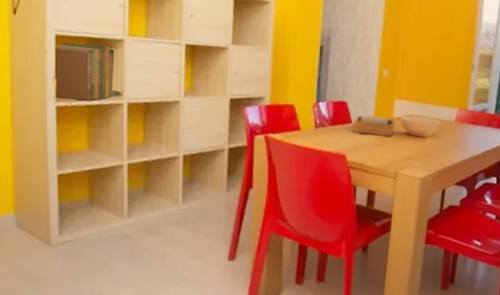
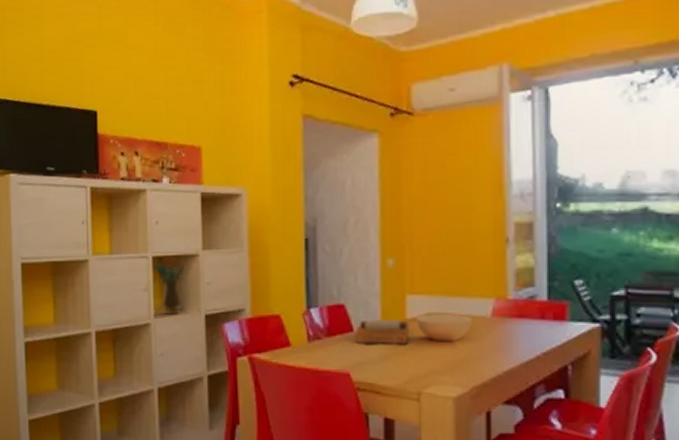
books: present [52,42,123,102] -> none [20,268,90,334]
vase: none [186,49,215,96] -> present [153,261,185,315]

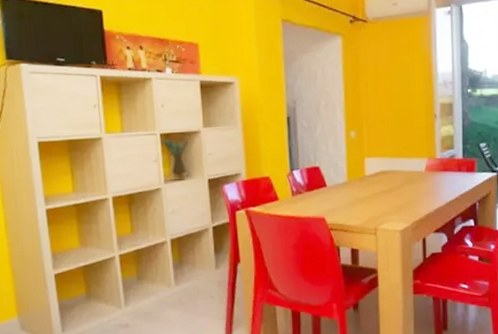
napkin holder: present [355,319,409,344] -> none [328,176,368,195]
bowl: present [415,314,473,341] -> none [372,171,413,190]

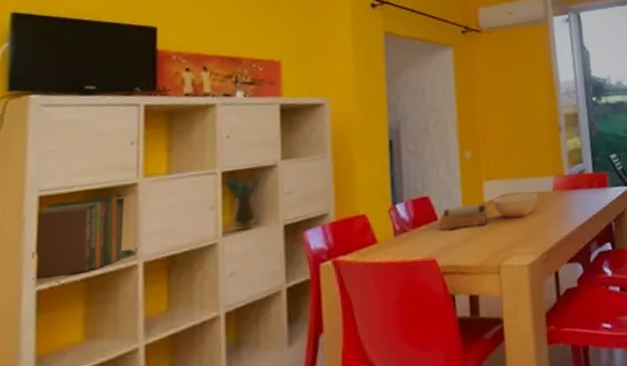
books: none [38,145,107,201] -> present [32,195,137,279]
napkin holder: none [328,176,368,195] -> present [439,204,488,230]
bowl: none [372,171,413,190] -> present [492,192,539,218]

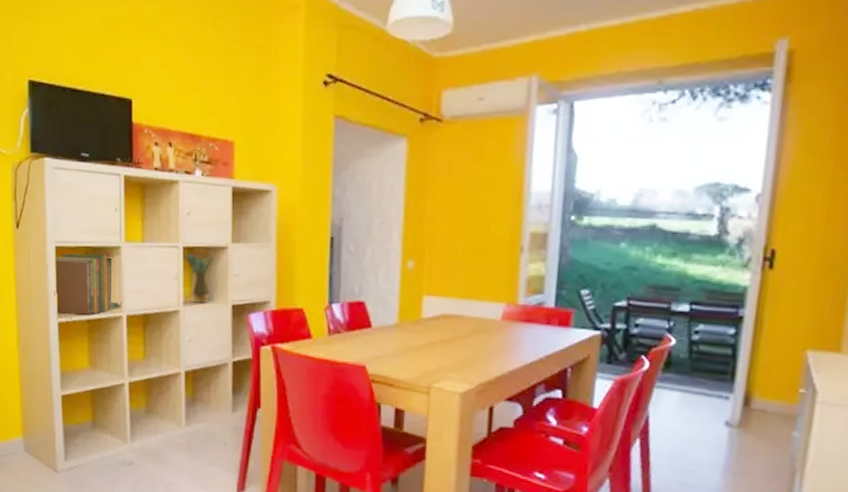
napkin holder: present [439,204,488,230] -> none [373,317,424,342]
bowl: present [492,192,539,218] -> none [430,315,484,341]

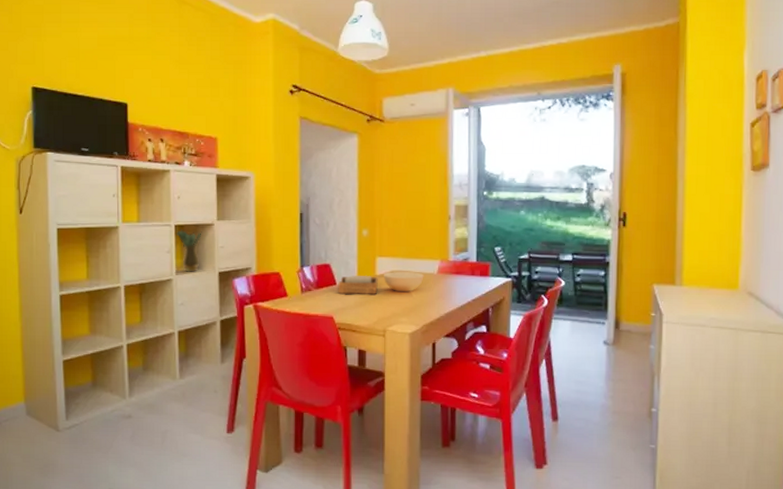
books: present [54,253,122,316] -> none [56,233,120,288]
napkin holder: none [373,317,424,342] -> present [338,276,378,294]
bowl: none [430,315,484,341] -> present [383,272,424,291]

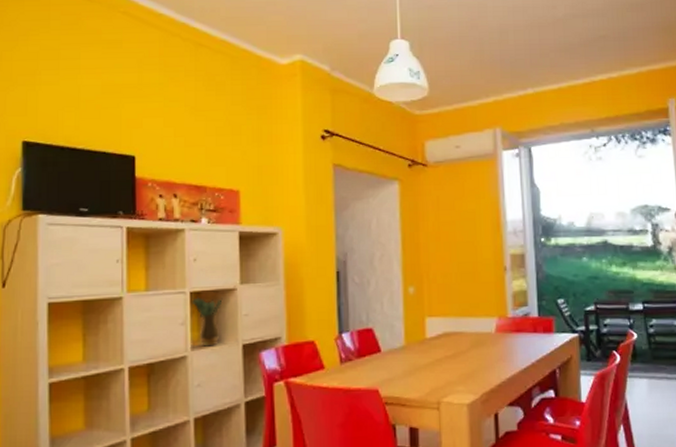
napkin holder: present [338,276,378,294] -> none [383,339,429,362]
bowl: present [383,272,424,291] -> none [434,332,481,356]

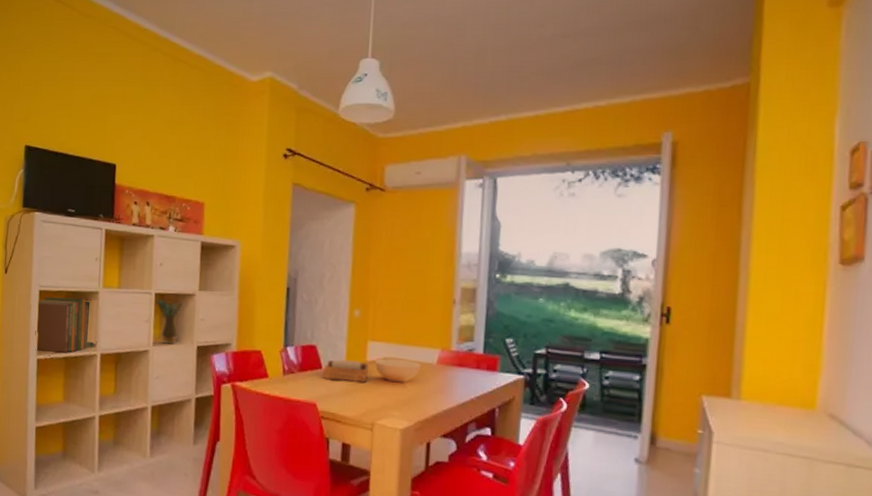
books: none [45,306,123,373] -> present [35,297,97,354]
napkin holder: none [383,339,429,362] -> present [323,360,369,383]
bowl: none [434,332,481,356] -> present [374,358,421,382]

